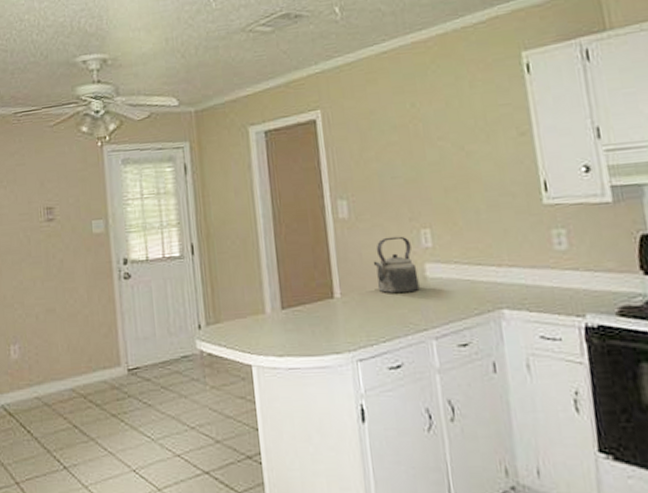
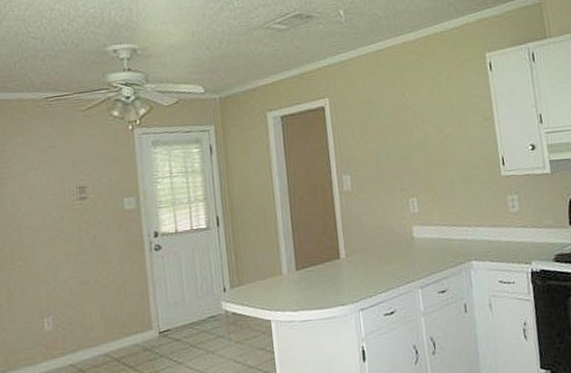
kettle: present [373,236,420,294] -> none [371,204,409,253]

